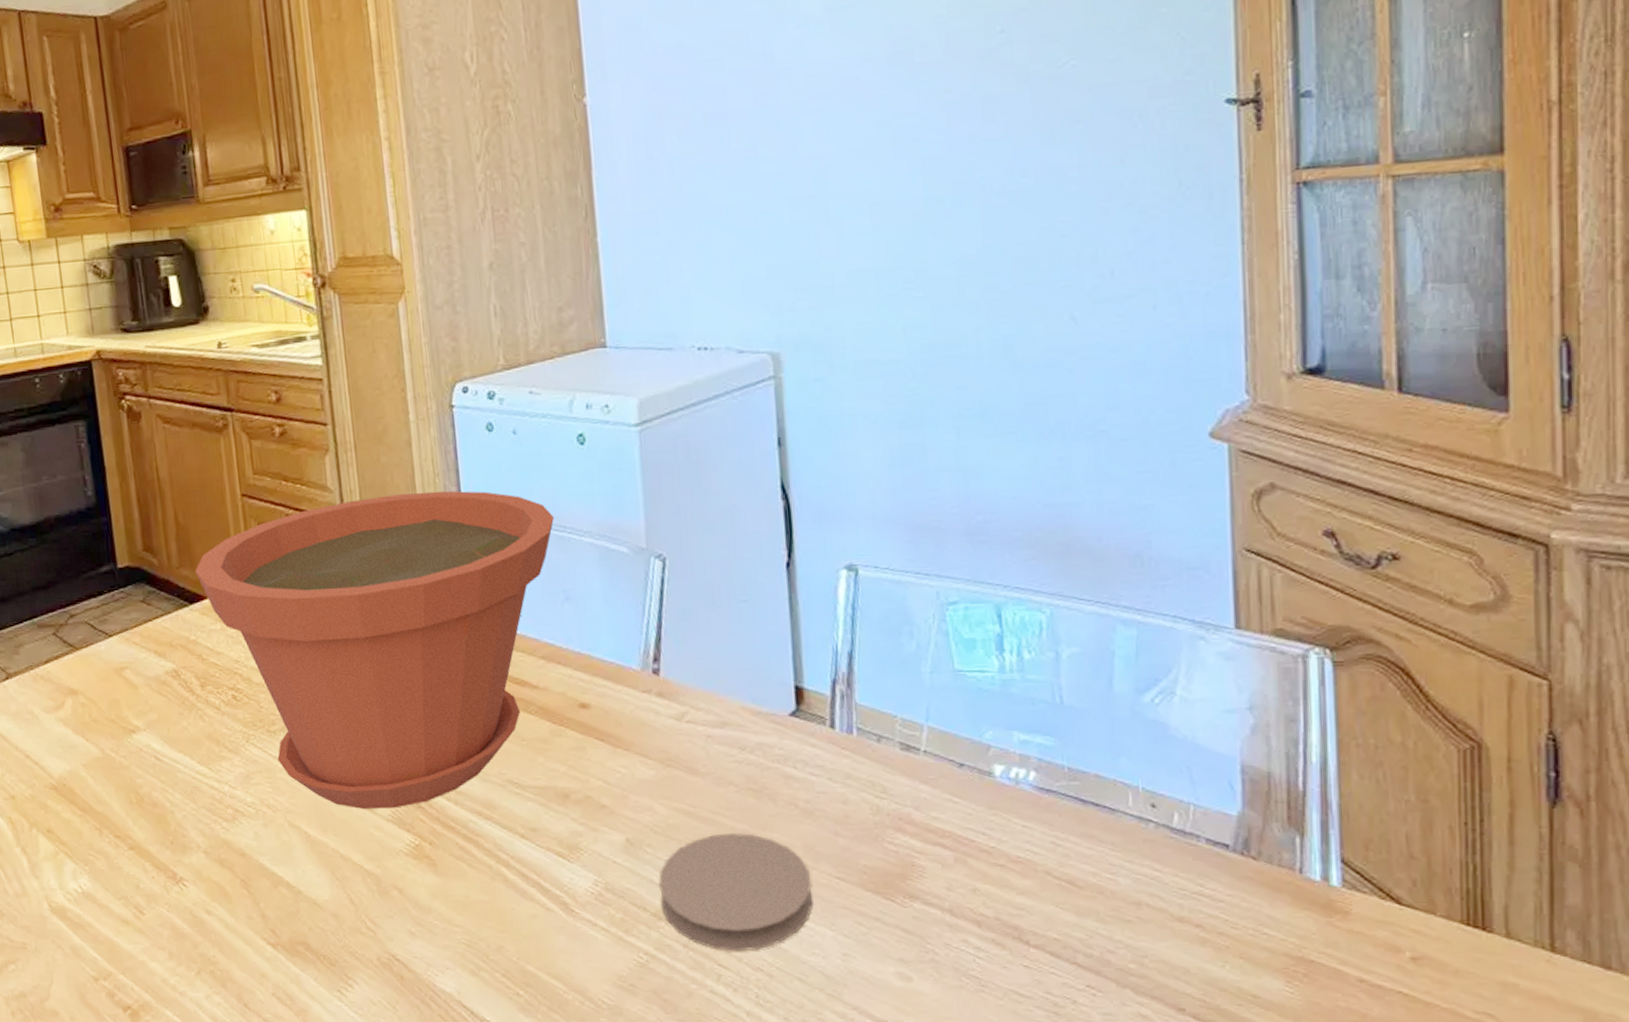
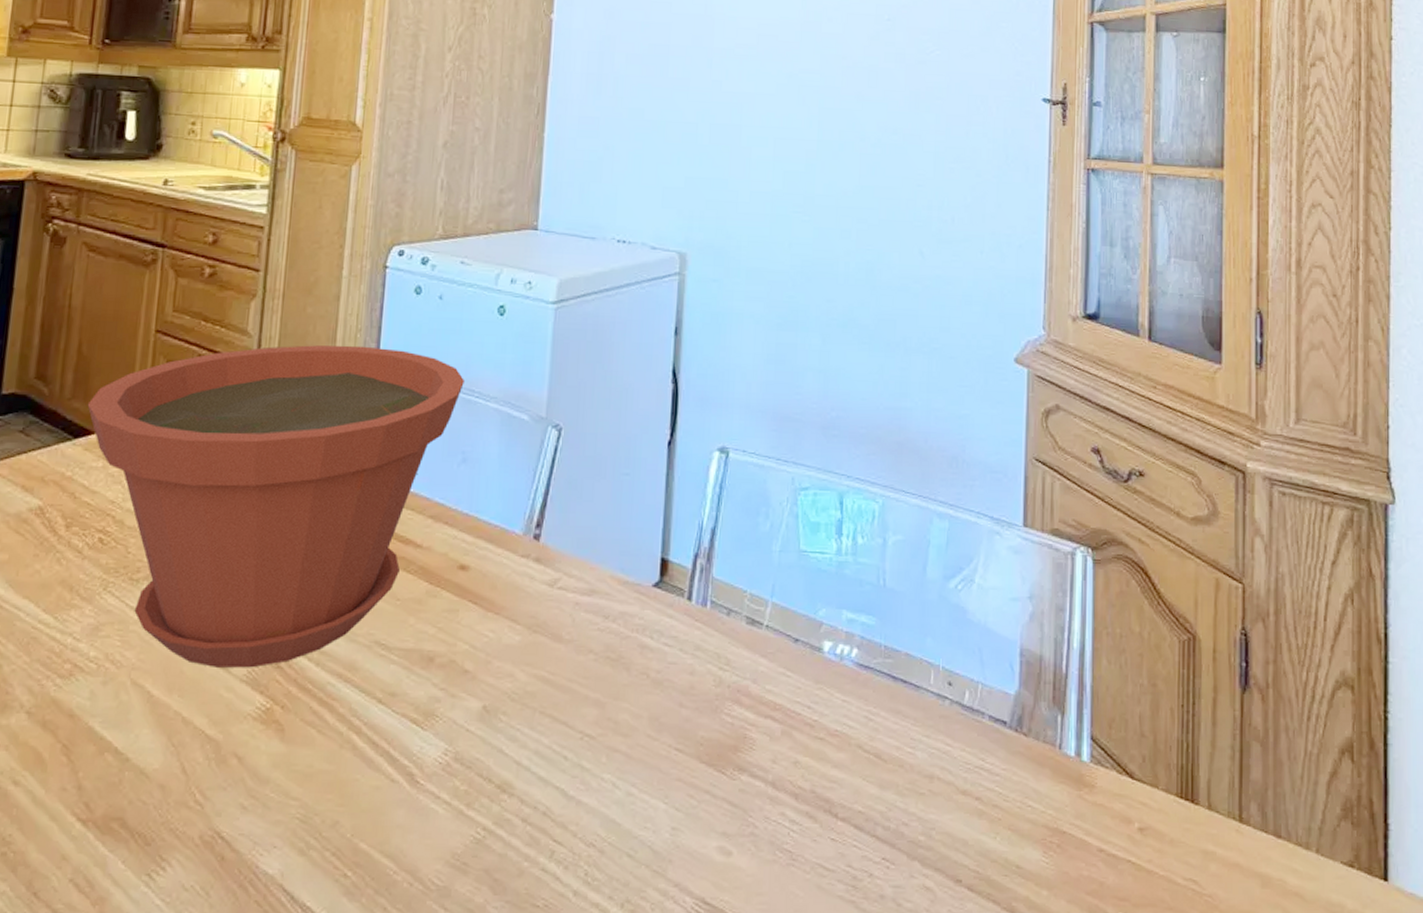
coaster: present [659,833,814,952] -> none [506,702,653,826]

